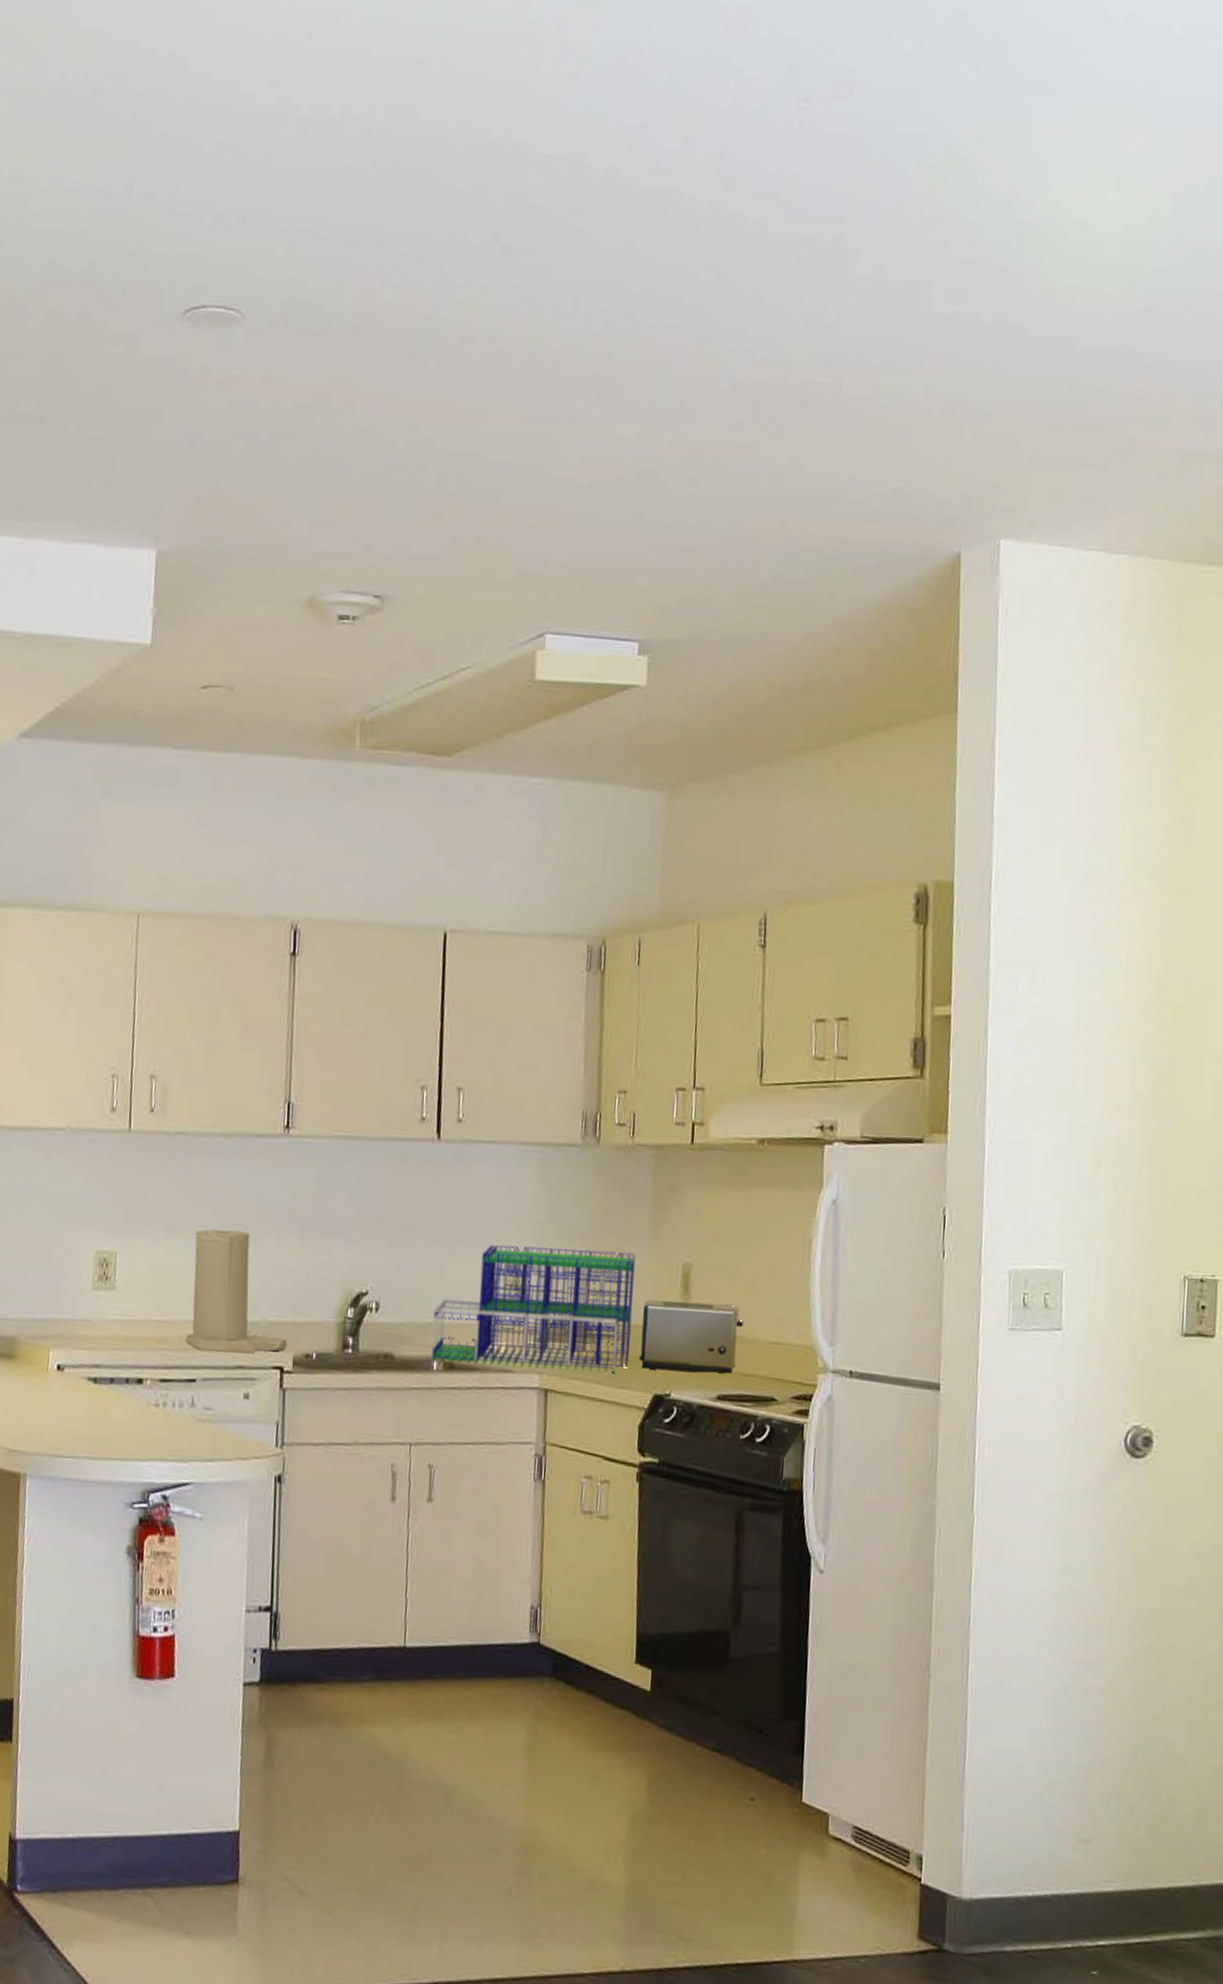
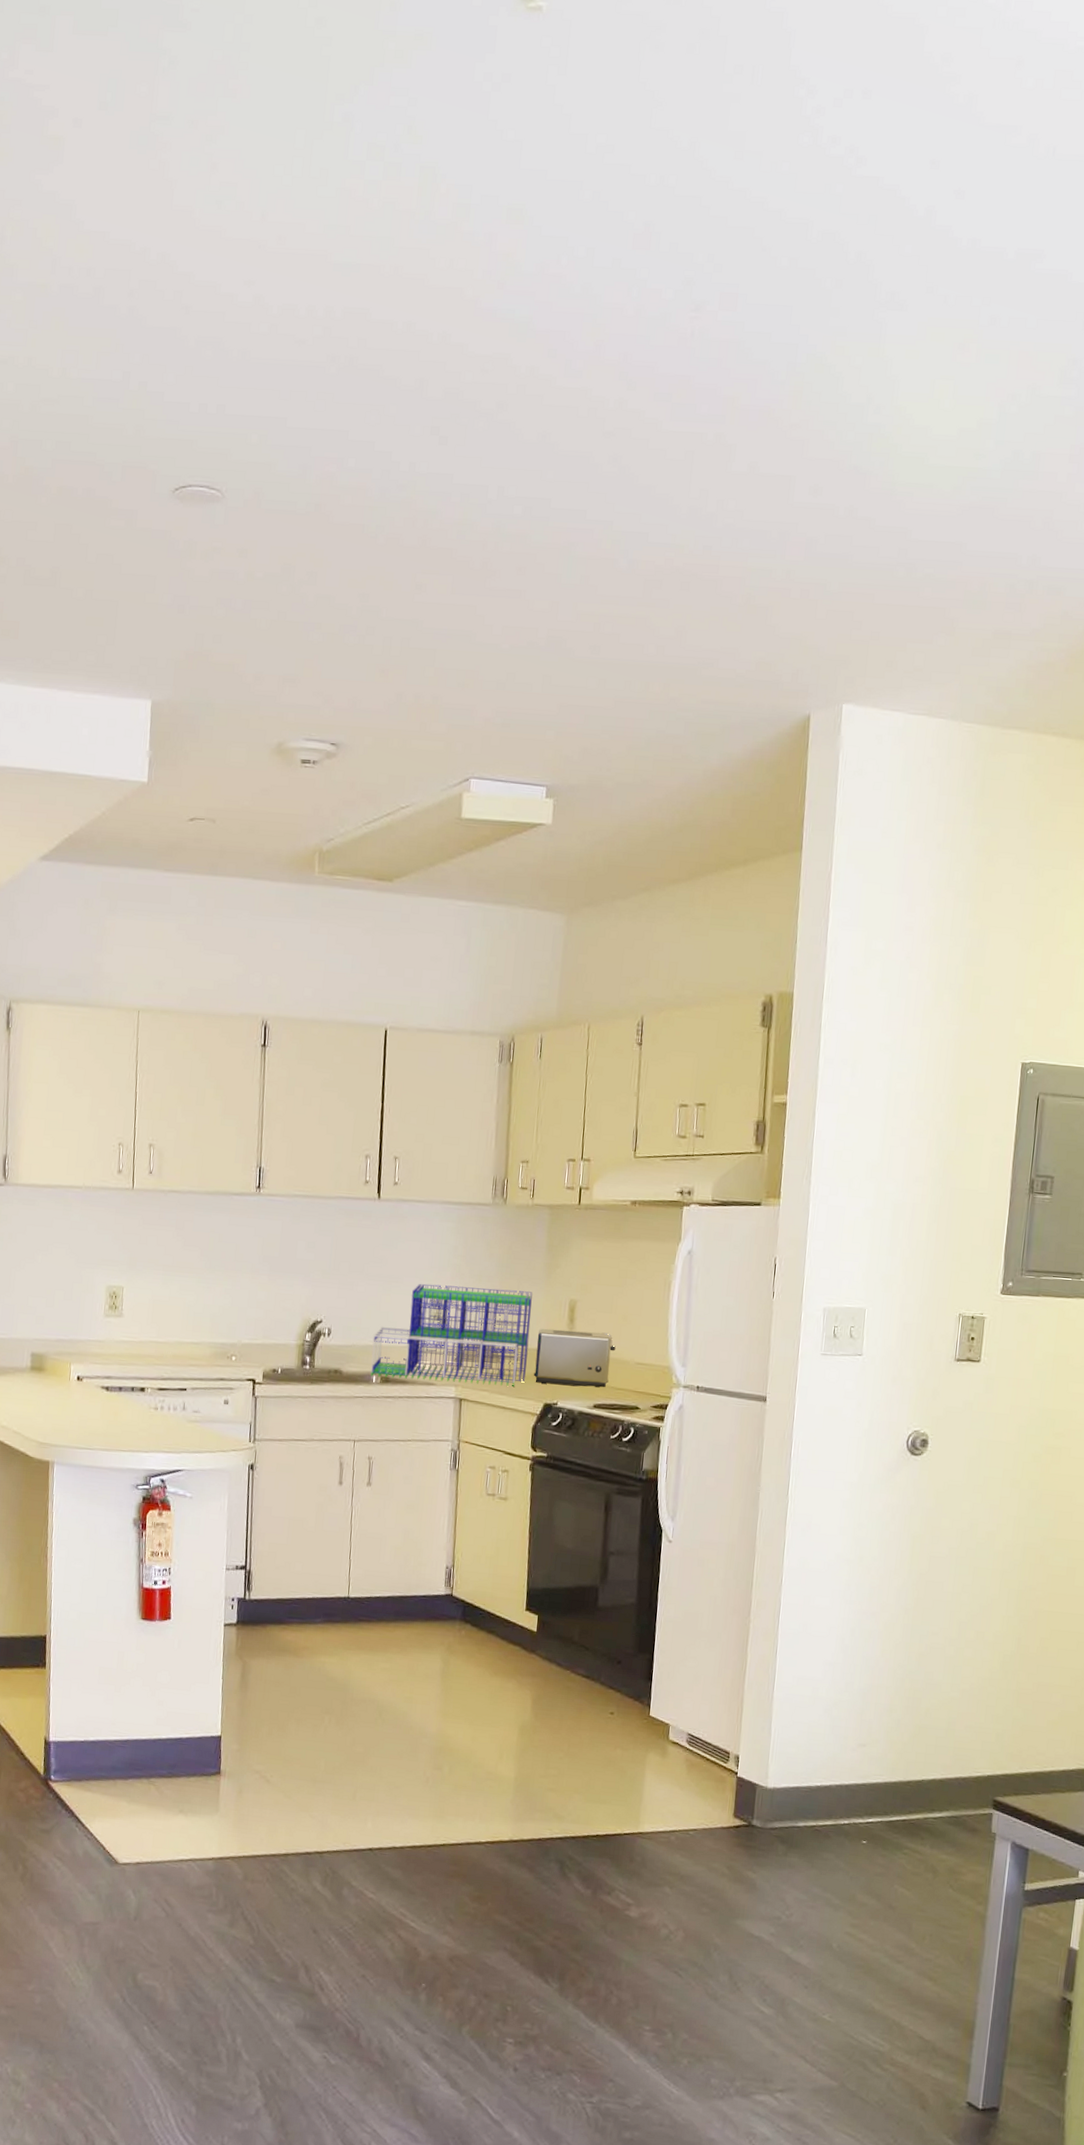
paper towel: present [185,1229,288,1354] -> none [178,1269,259,1369]

